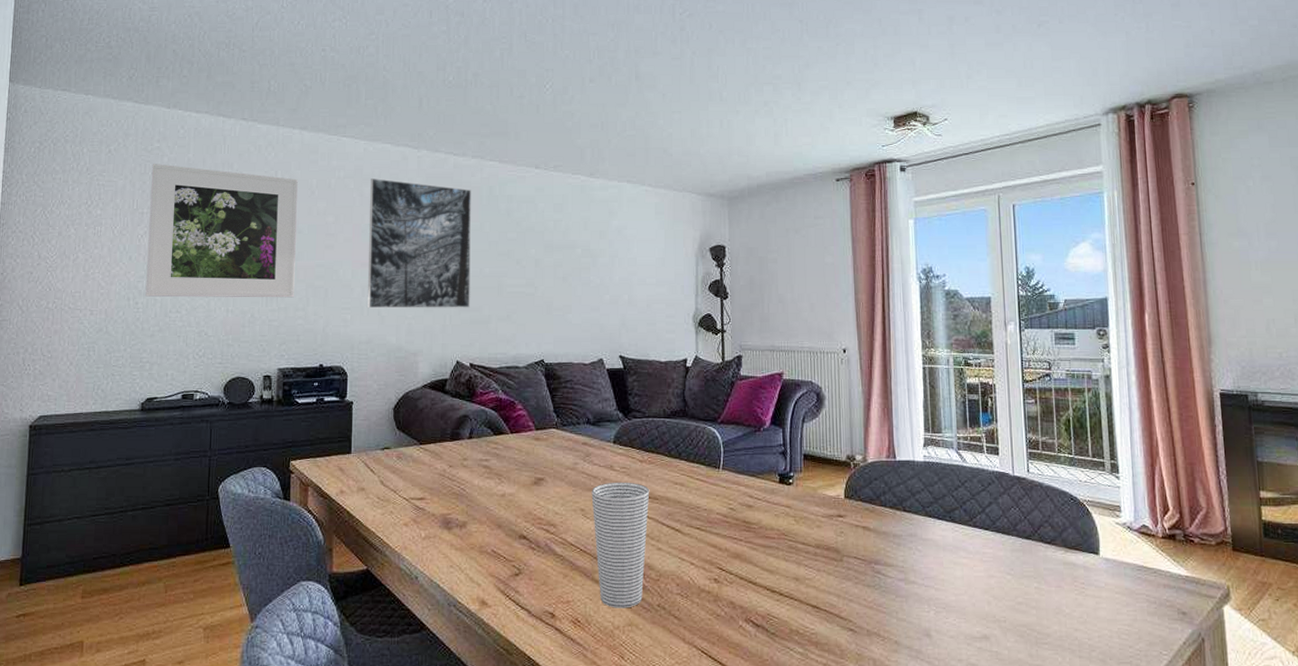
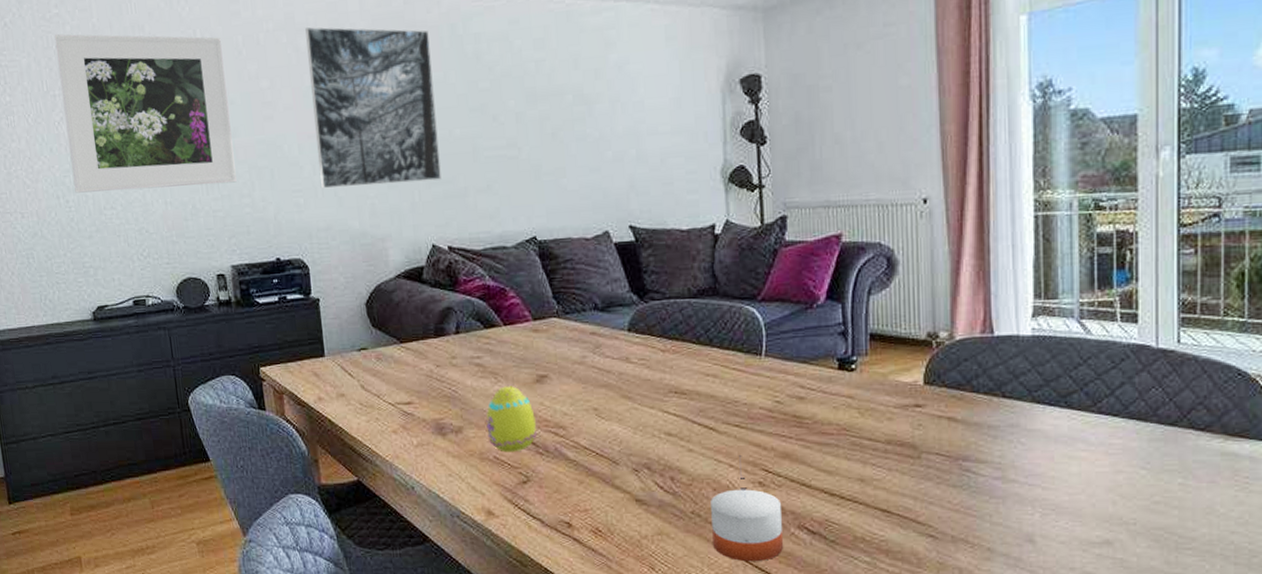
egg: none [488,485,531,547] -> present [486,385,537,453]
cup: present [591,482,650,608] -> none [605,375,676,516]
candle: none [674,585,732,652] -> present [711,489,783,562]

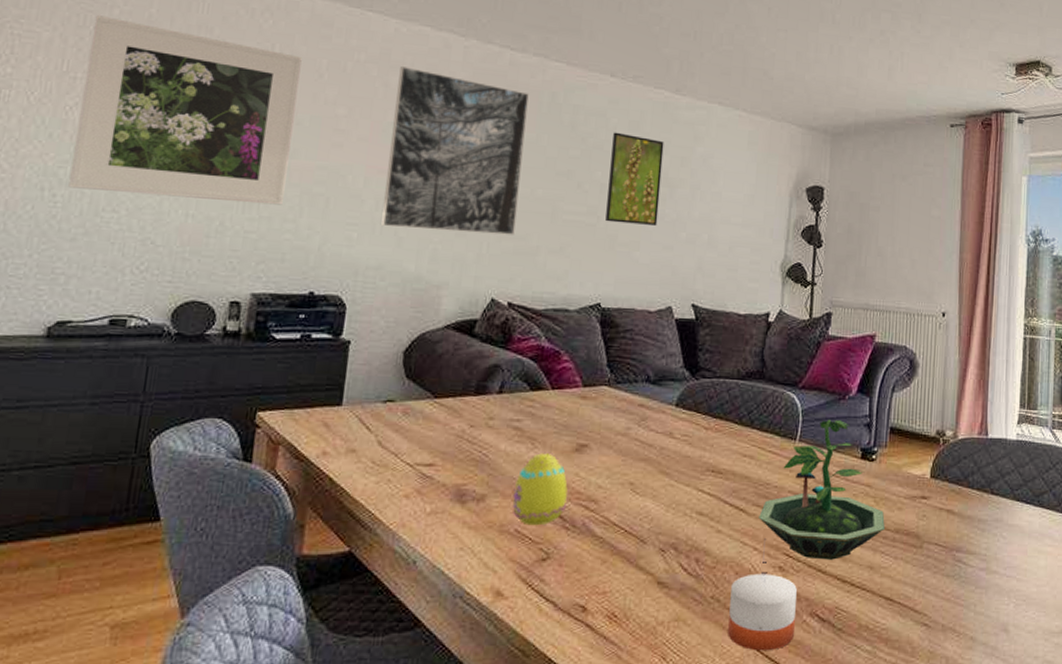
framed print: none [519,54,580,152] -> present [605,132,664,225]
terrarium: none [730,331,873,474] -> present [758,420,885,560]

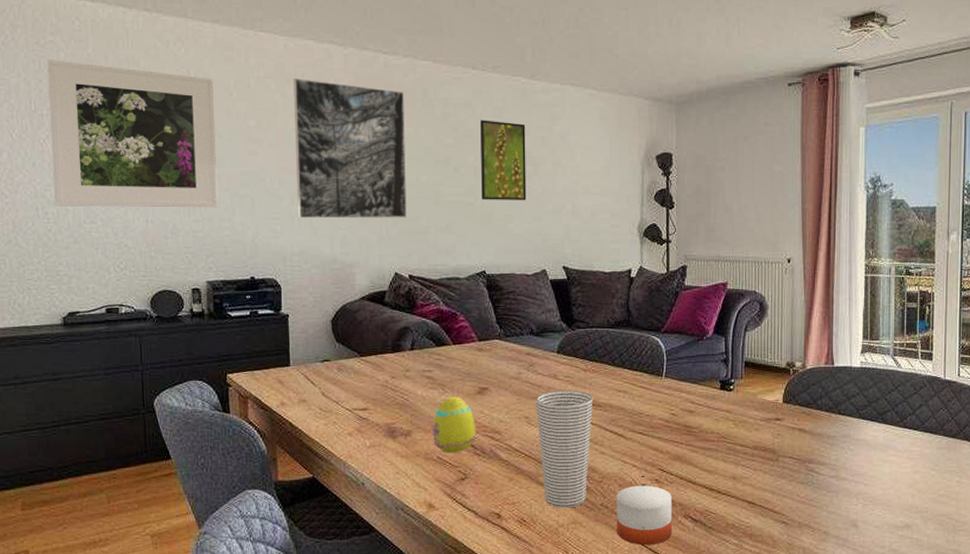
cup: none [643,451,714,601] -> present [535,390,594,508]
terrarium: present [758,420,885,560] -> none [635,358,744,473]

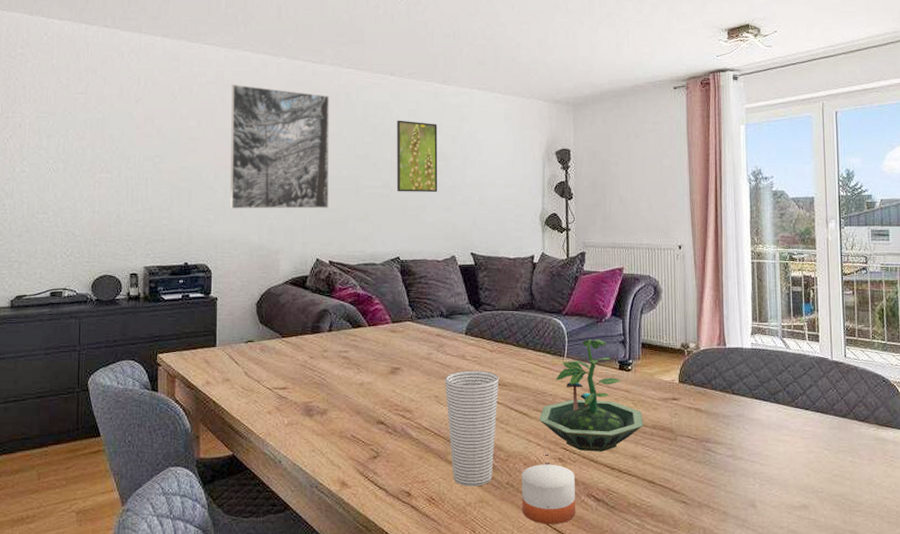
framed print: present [47,60,218,208] -> none [12,69,160,199]
egg: present [432,395,476,453] -> none [347,375,388,432]
terrarium: none [635,358,744,473] -> present [539,339,643,452]

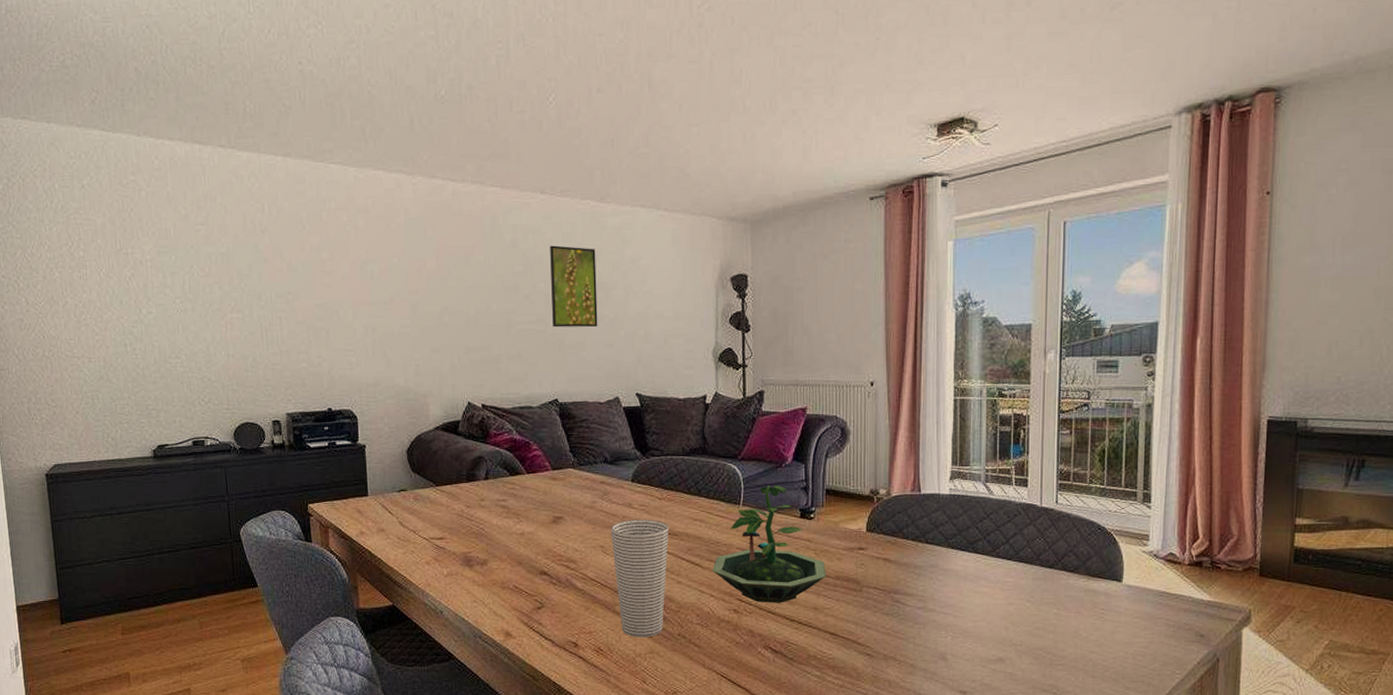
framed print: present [230,85,329,209] -> none [364,209,479,350]
candle: present [522,464,575,525] -> none [694,615,751,676]

